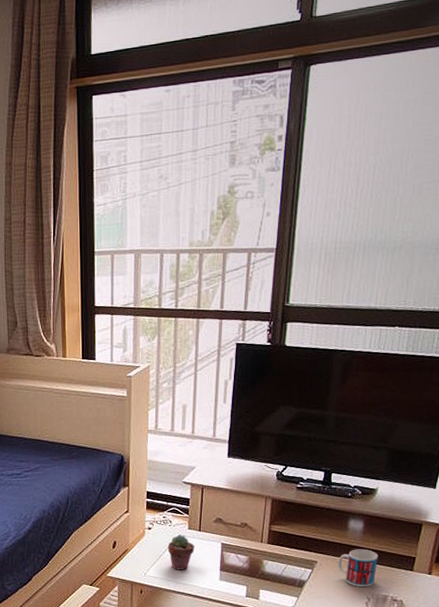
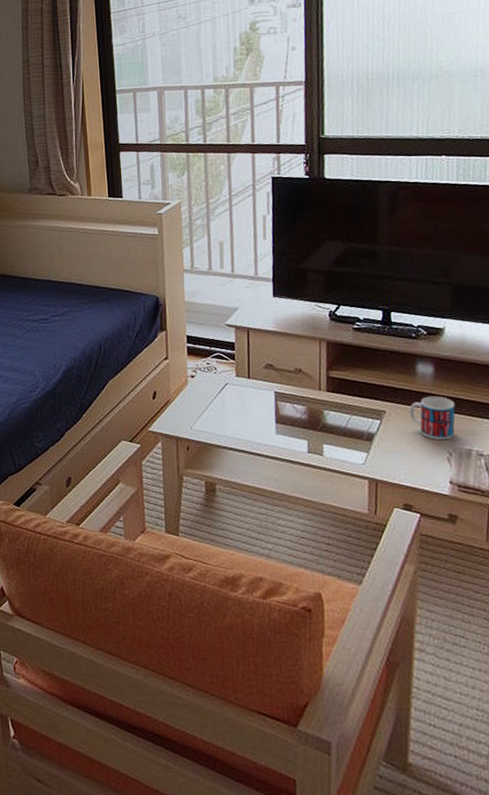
potted succulent: present [167,534,195,570] -> none [214,382,245,423]

